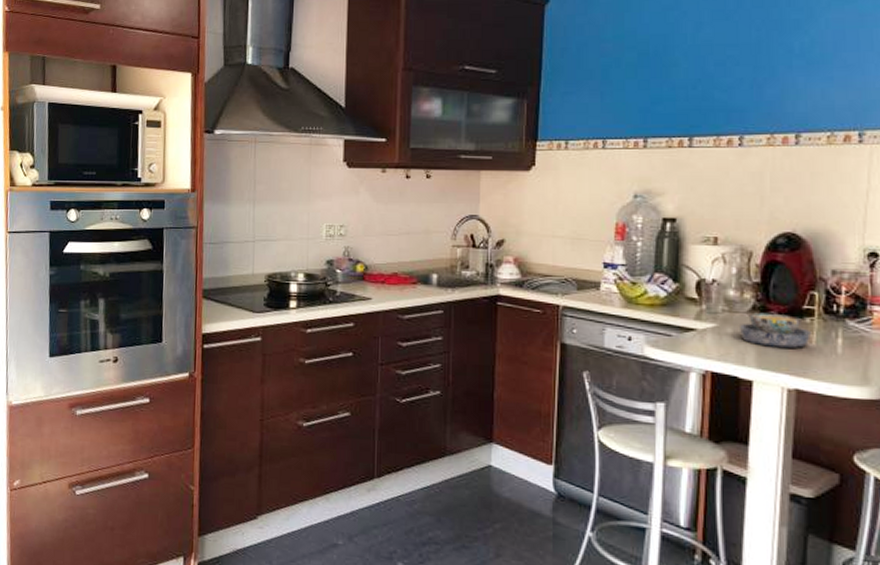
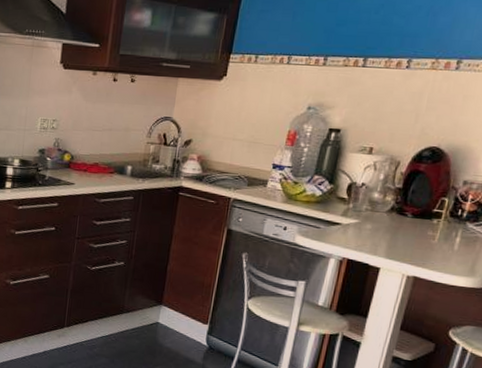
bowl: present [740,312,811,348] -> none [377,212,435,244]

